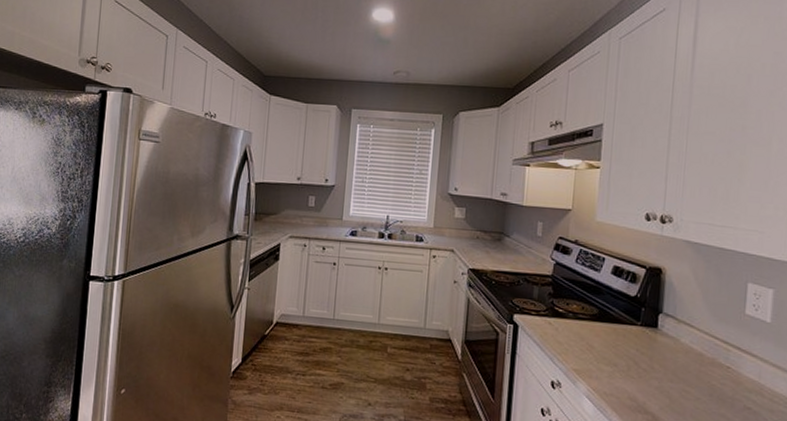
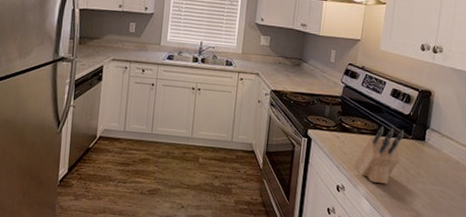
knife block: none [571,311,632,381] -> present [354,126,405,185]

